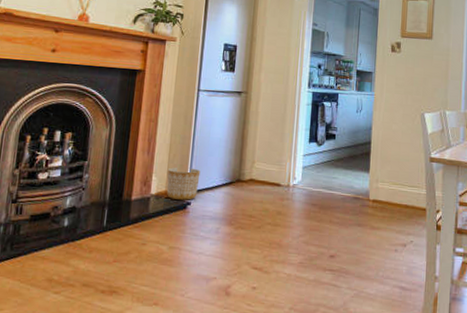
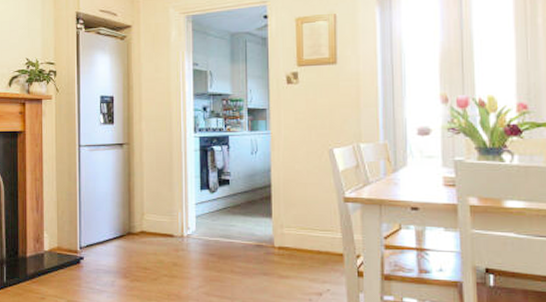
planter: present [166,167,201,200] -> none [57,223,90,255]

